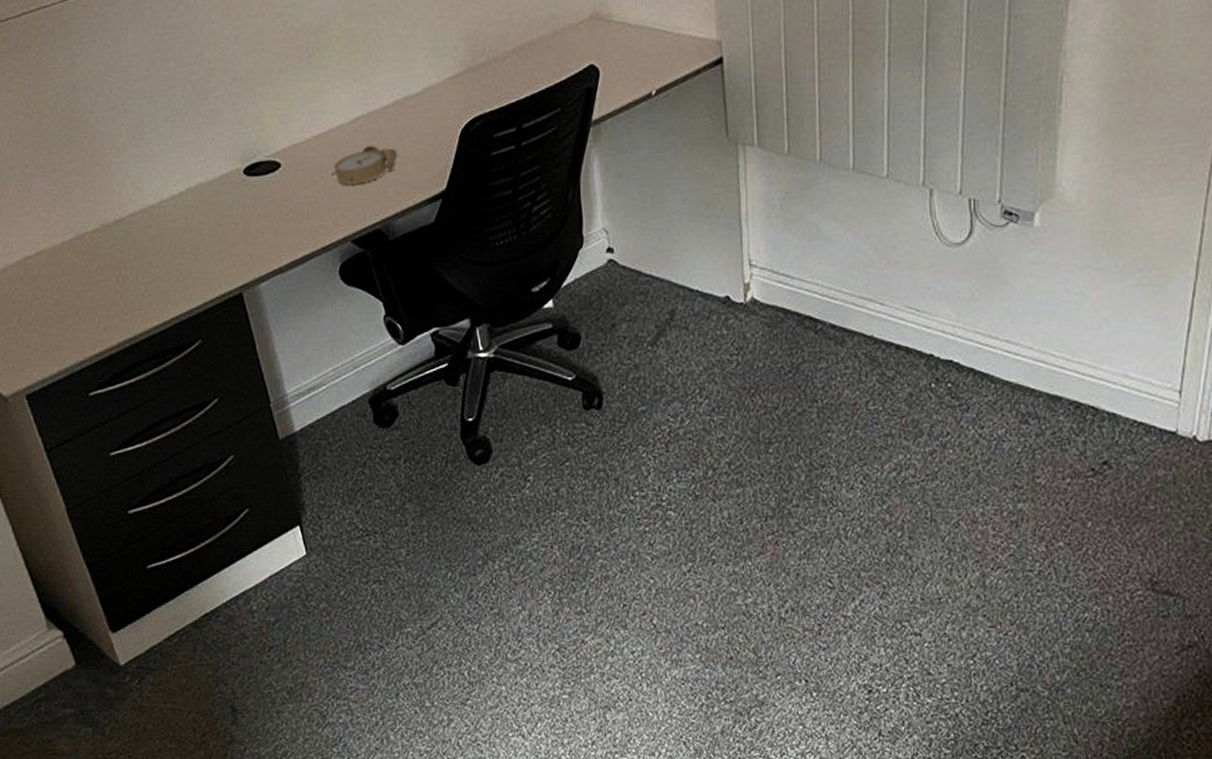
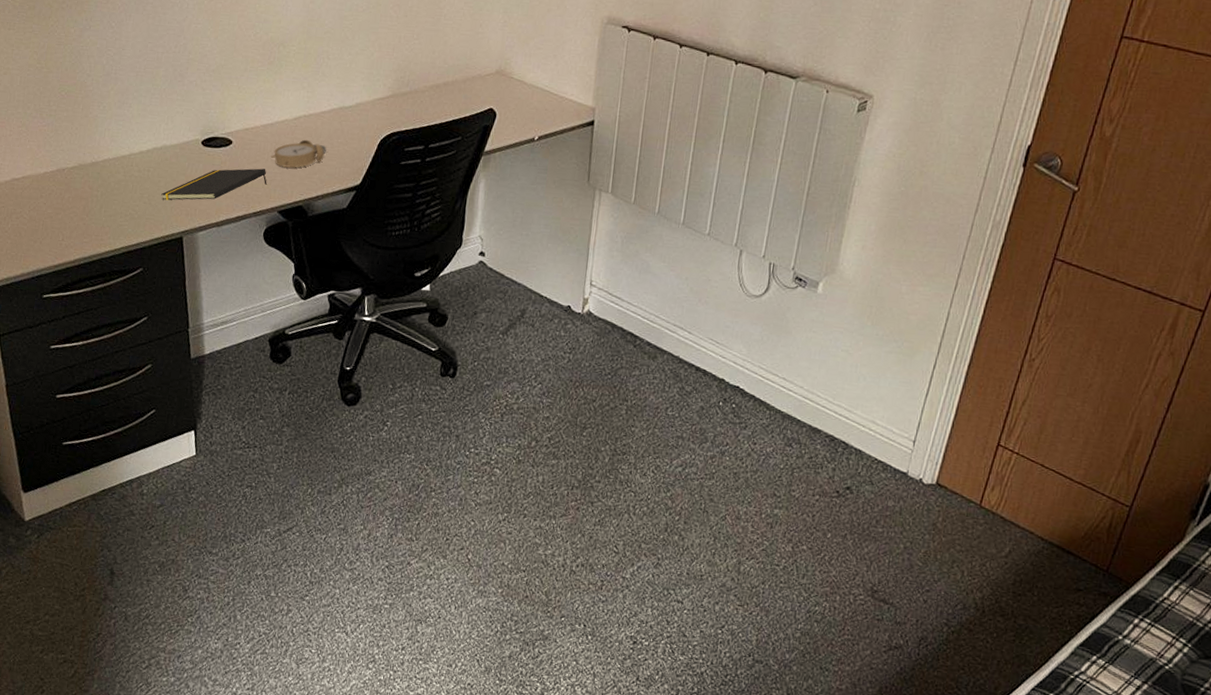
notepad: none [206,191,332,252] -> present [161,168,267,201]

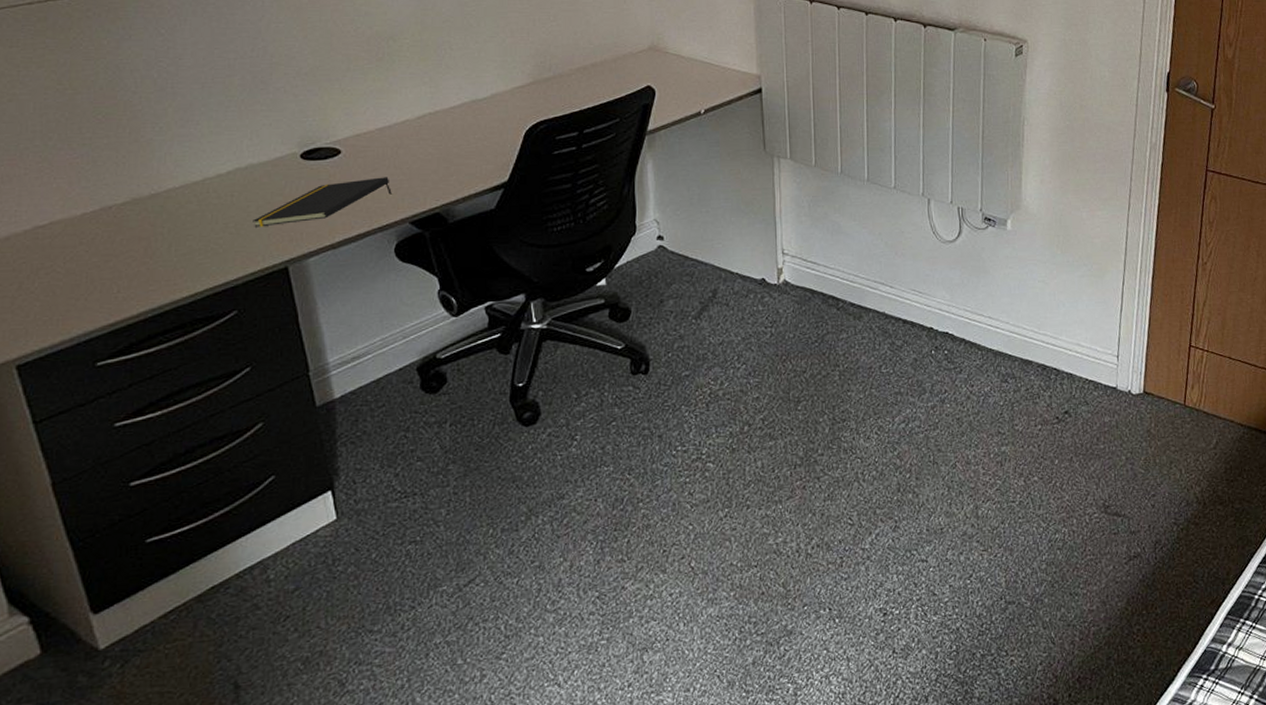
alarm clock: present [270,139,327,168] -> none [392,139,462,173]

